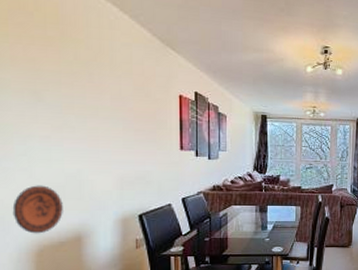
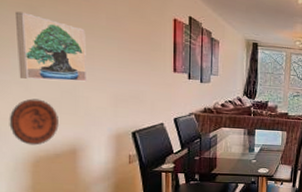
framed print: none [20,97,91,166] -> present [16,11,86,82]

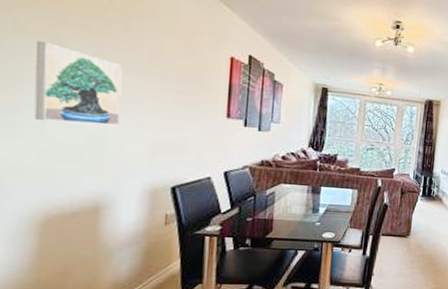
decorative plate: present [9,98,59,146] -> none [15,144,80,201]

